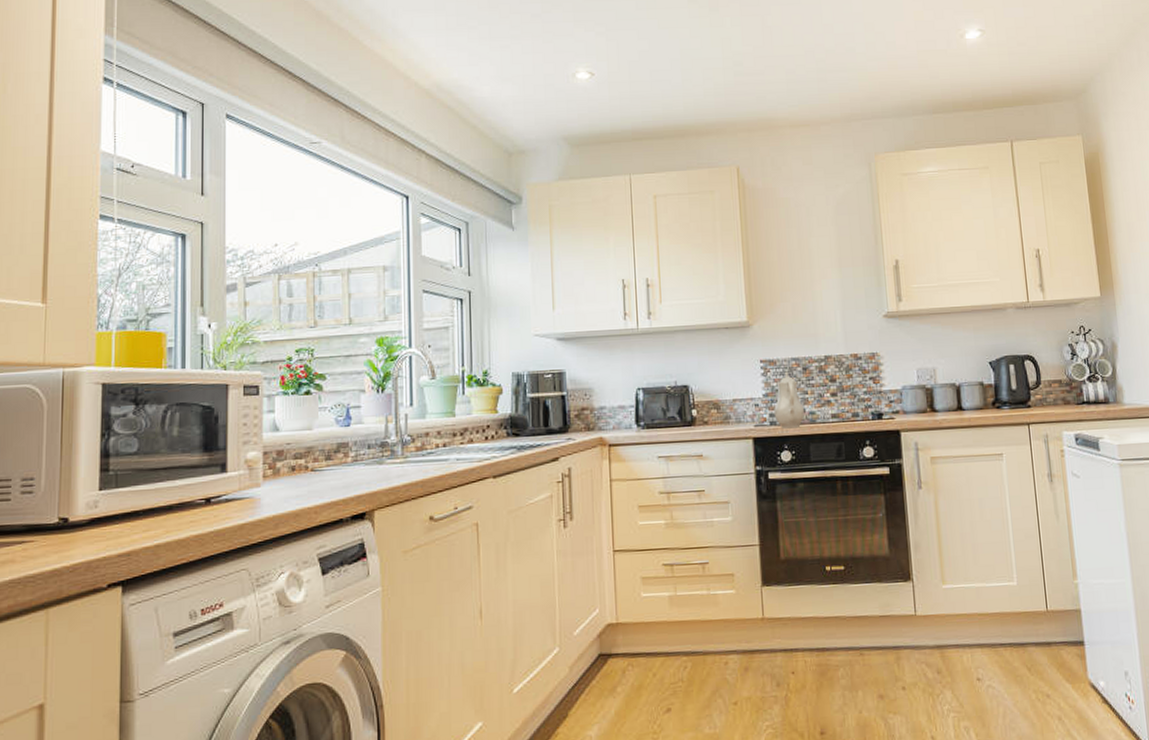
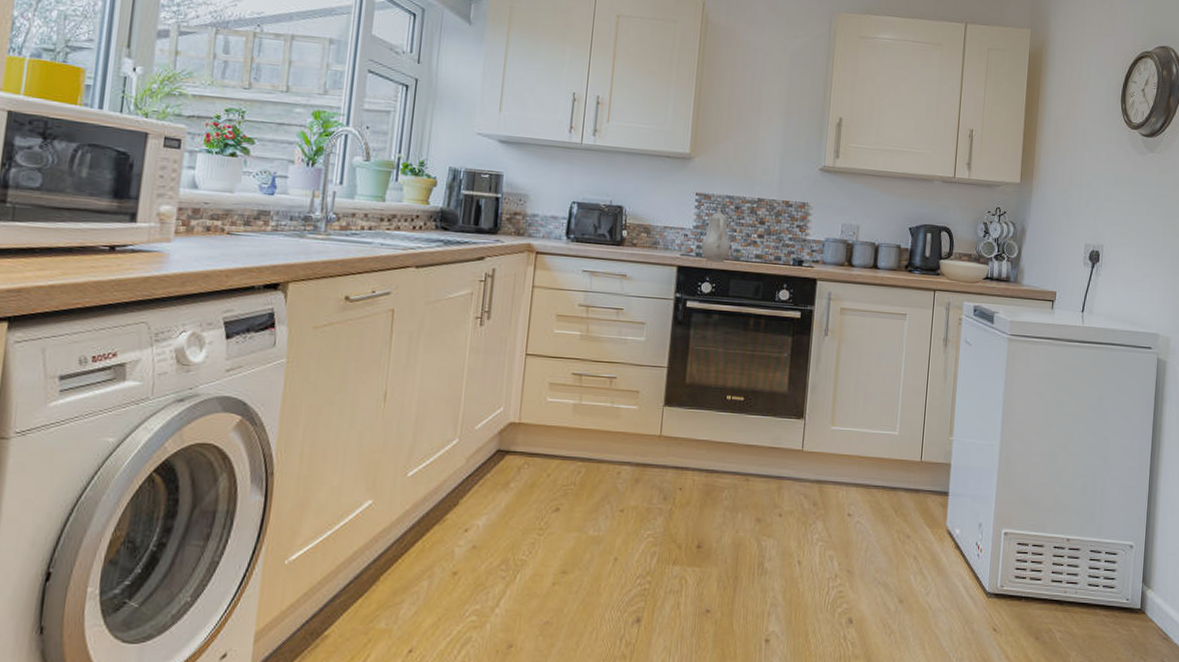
bowl: none [1027,388,1085,412] -> present [939,259,991,284]

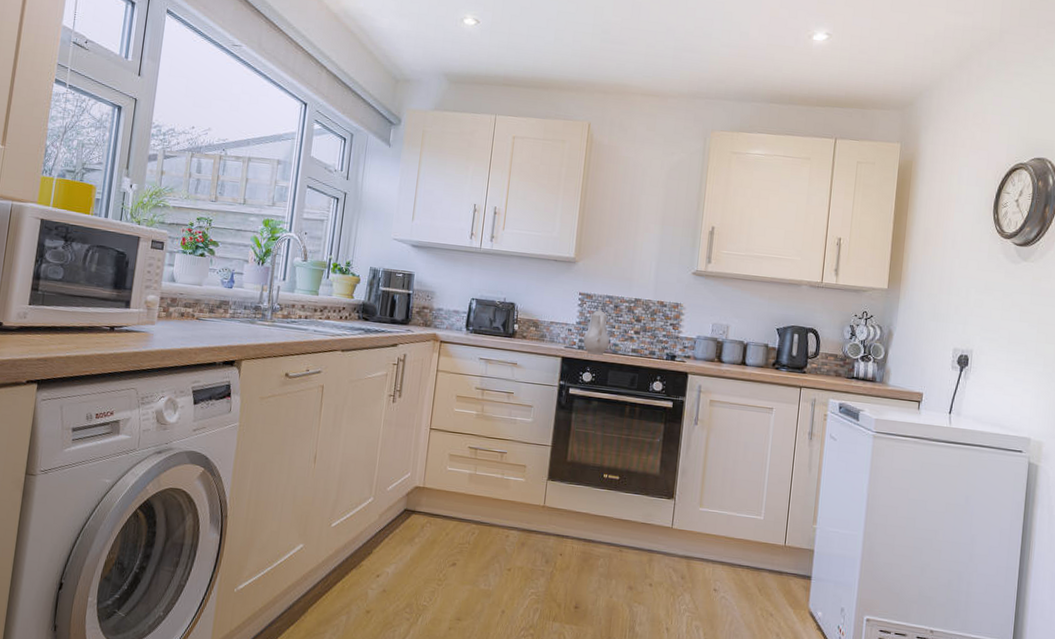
bowl: present [939,259,991,284] -> none [805,359,857,383]

